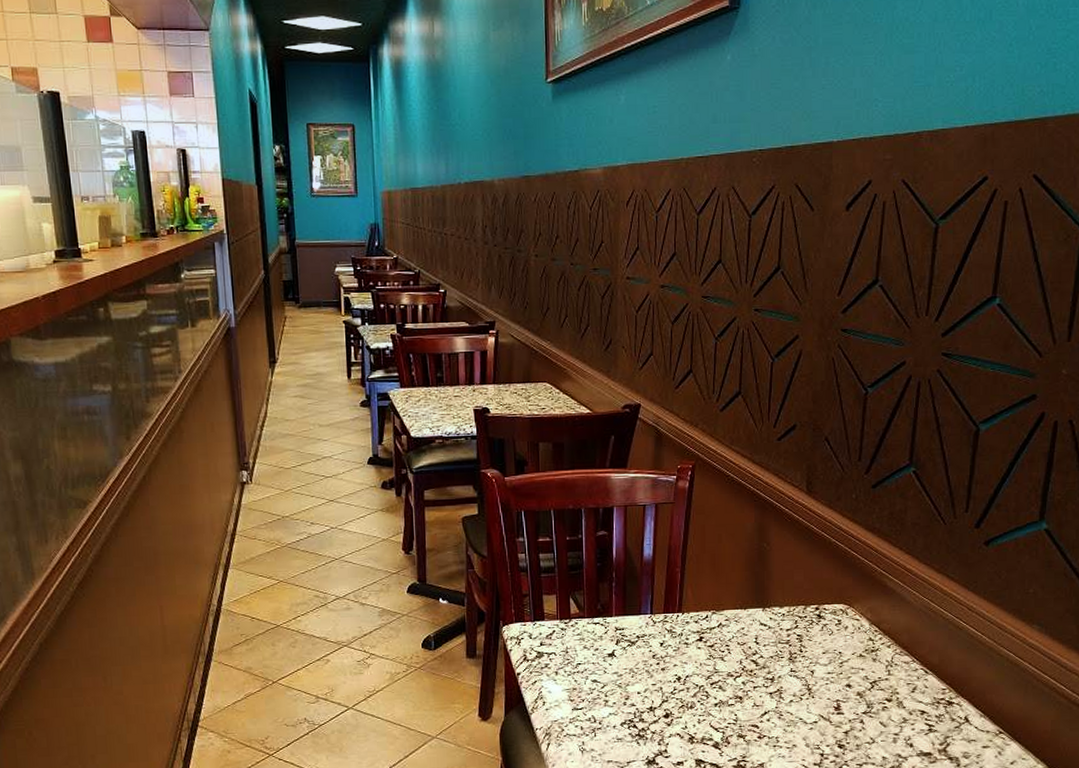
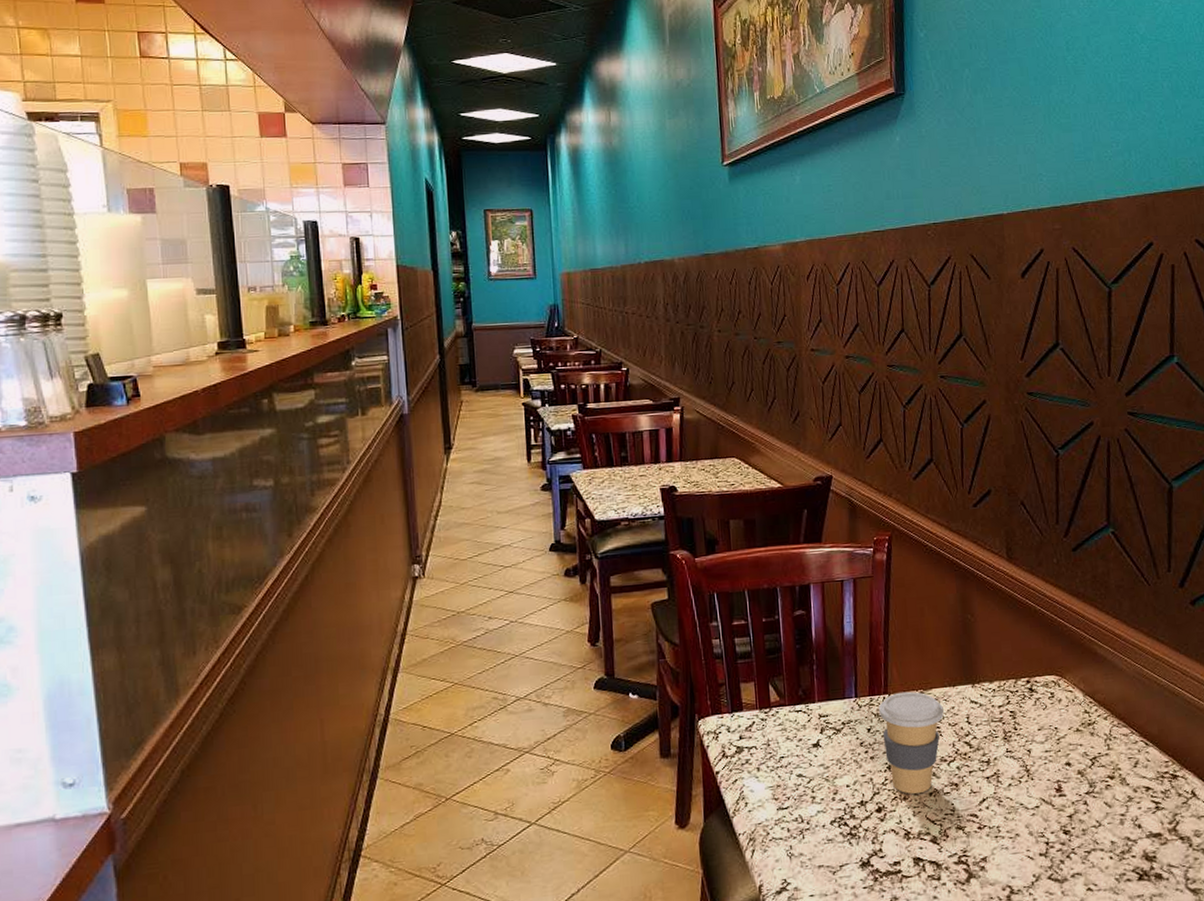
coffee cup: none [672,611,734,704] -> present [879,691,944,795]

